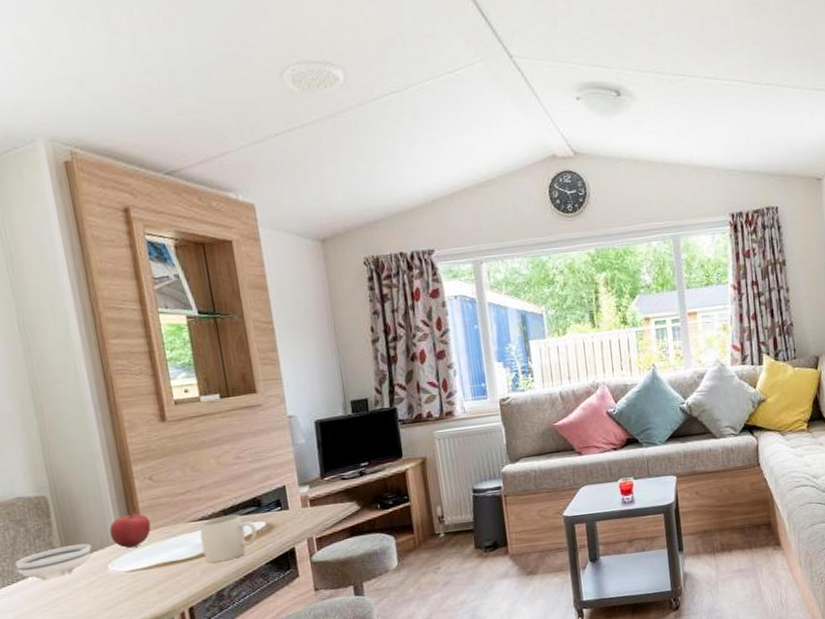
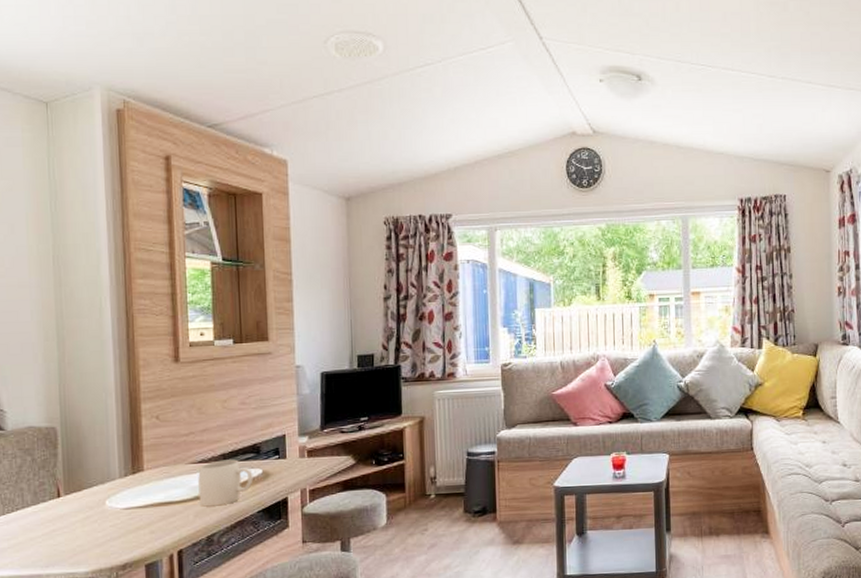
bowl: present [15,543,93,580] -> none [18,477,93,511]
fruit: present [109,512,151,549] -> none [112,450,152,486]

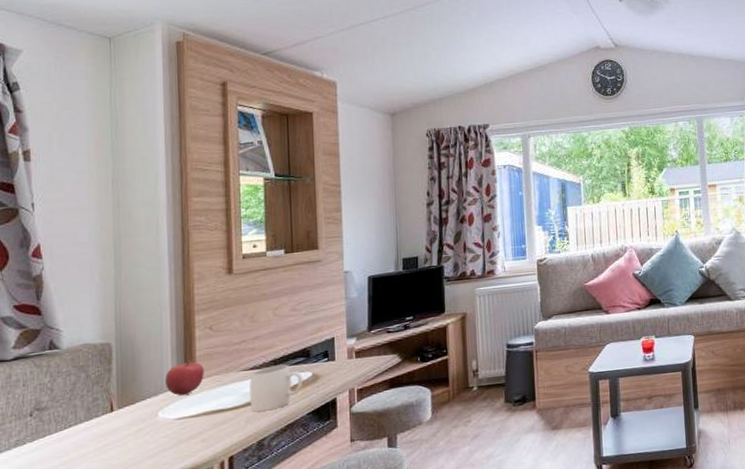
fruit: none [112,450,152,486] -> present [165,360,204,396]

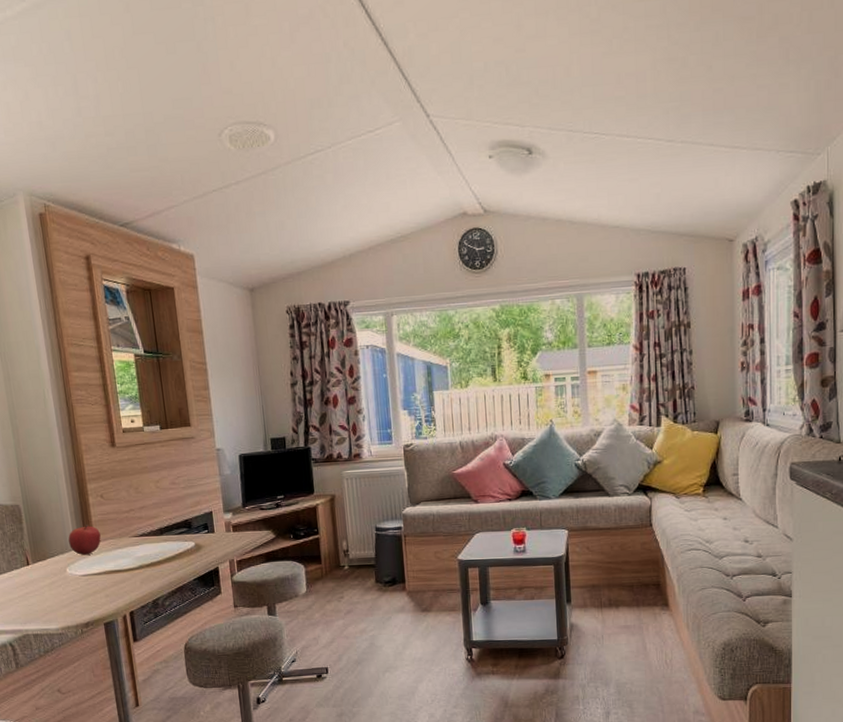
mug: present [249,364,303,412] -> none [140,533,188,575]

